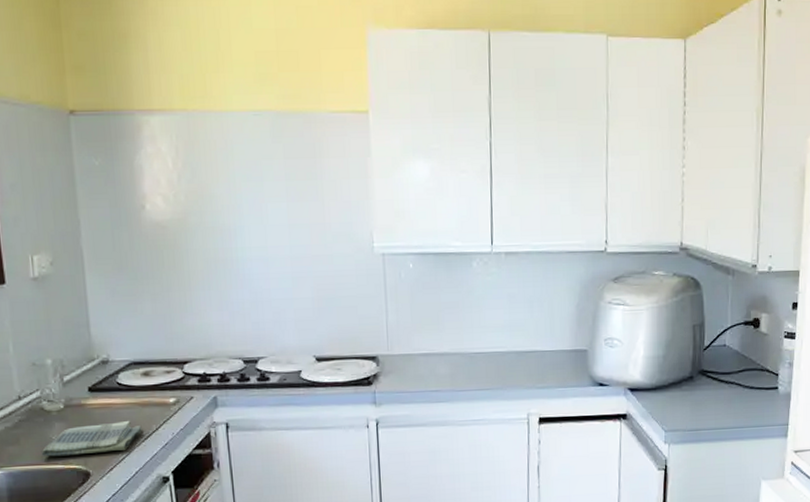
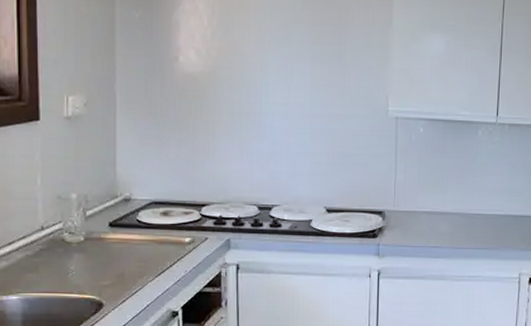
dish towel: present [41,420,142,457] -> none [58,255,157,286]

